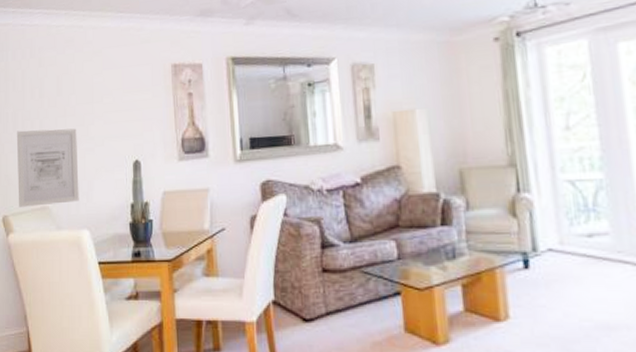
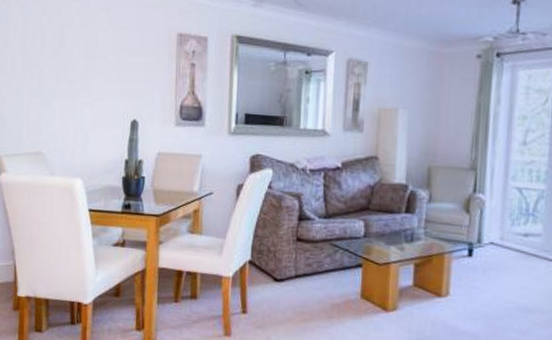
wall art: present [16,128,79,207] -> none [13,75,77,151]

